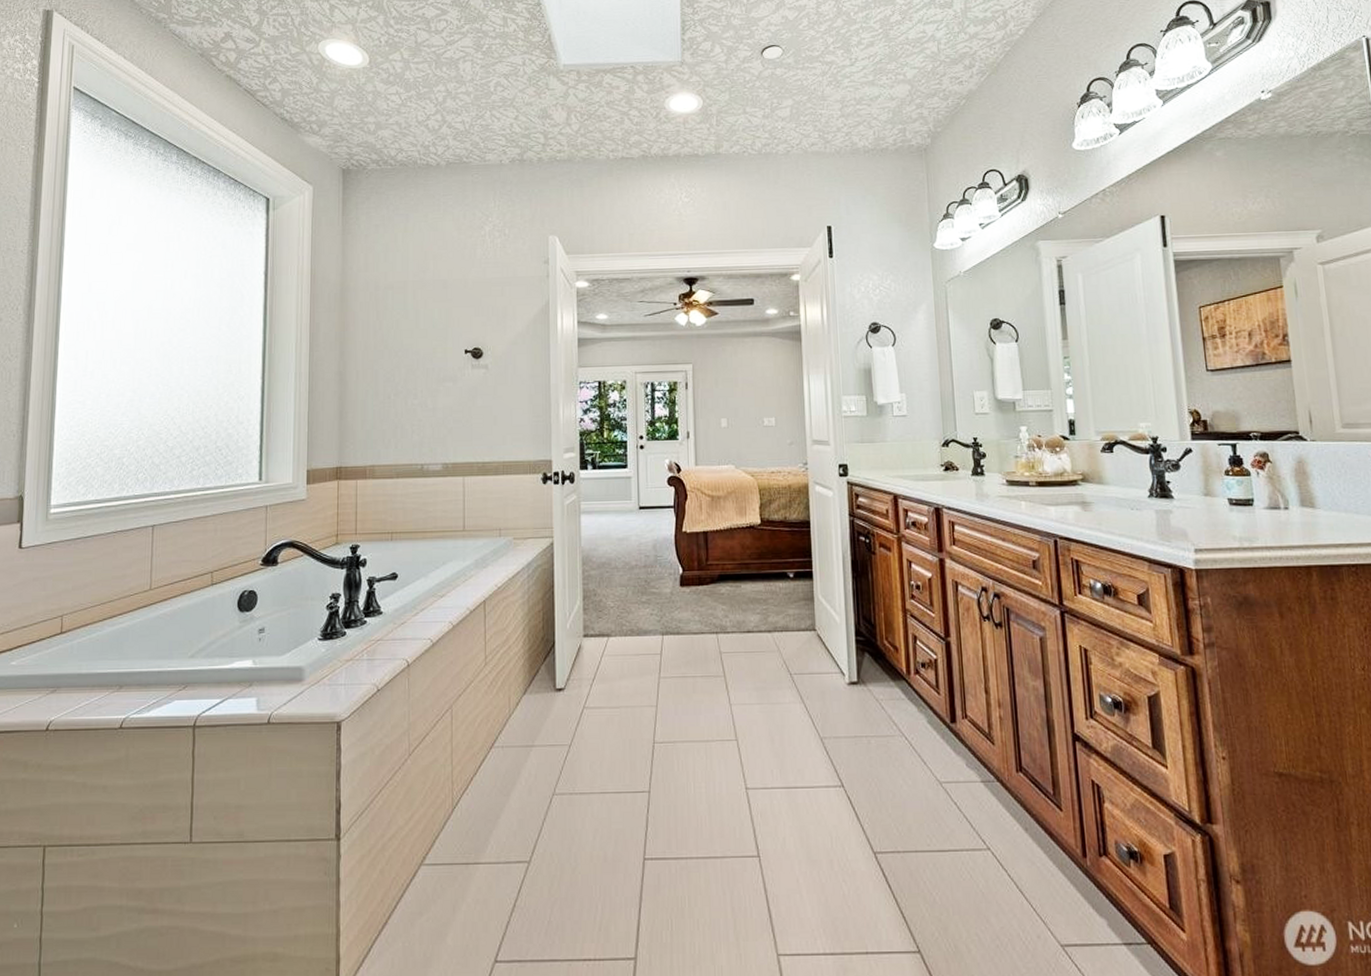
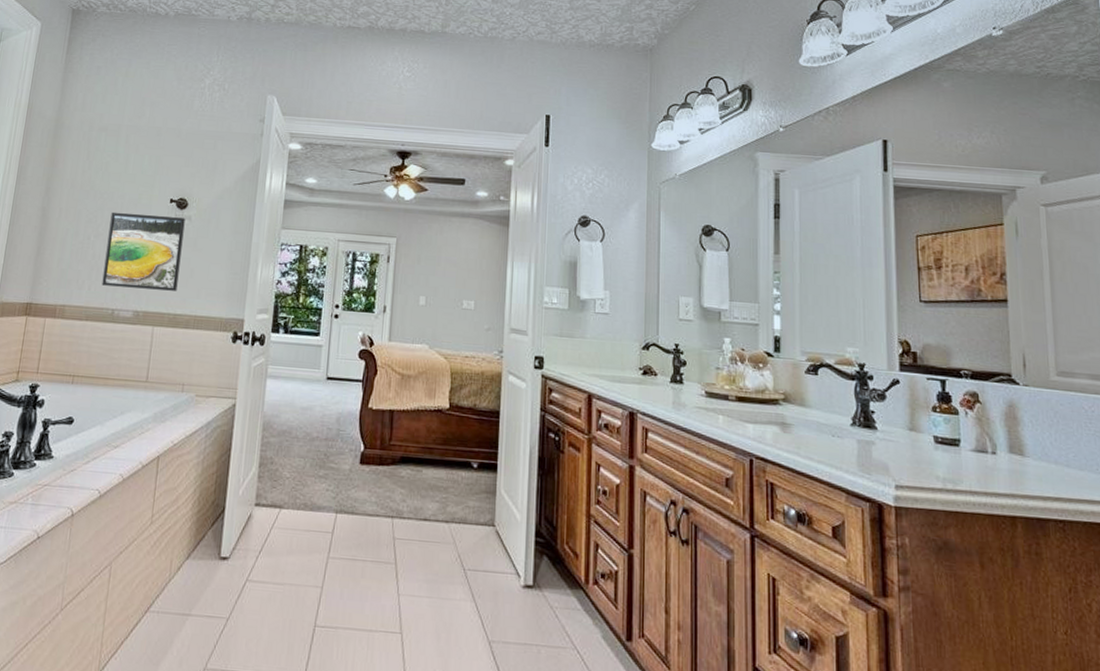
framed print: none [408,367,483,442] -> present [101,212,185,291]

